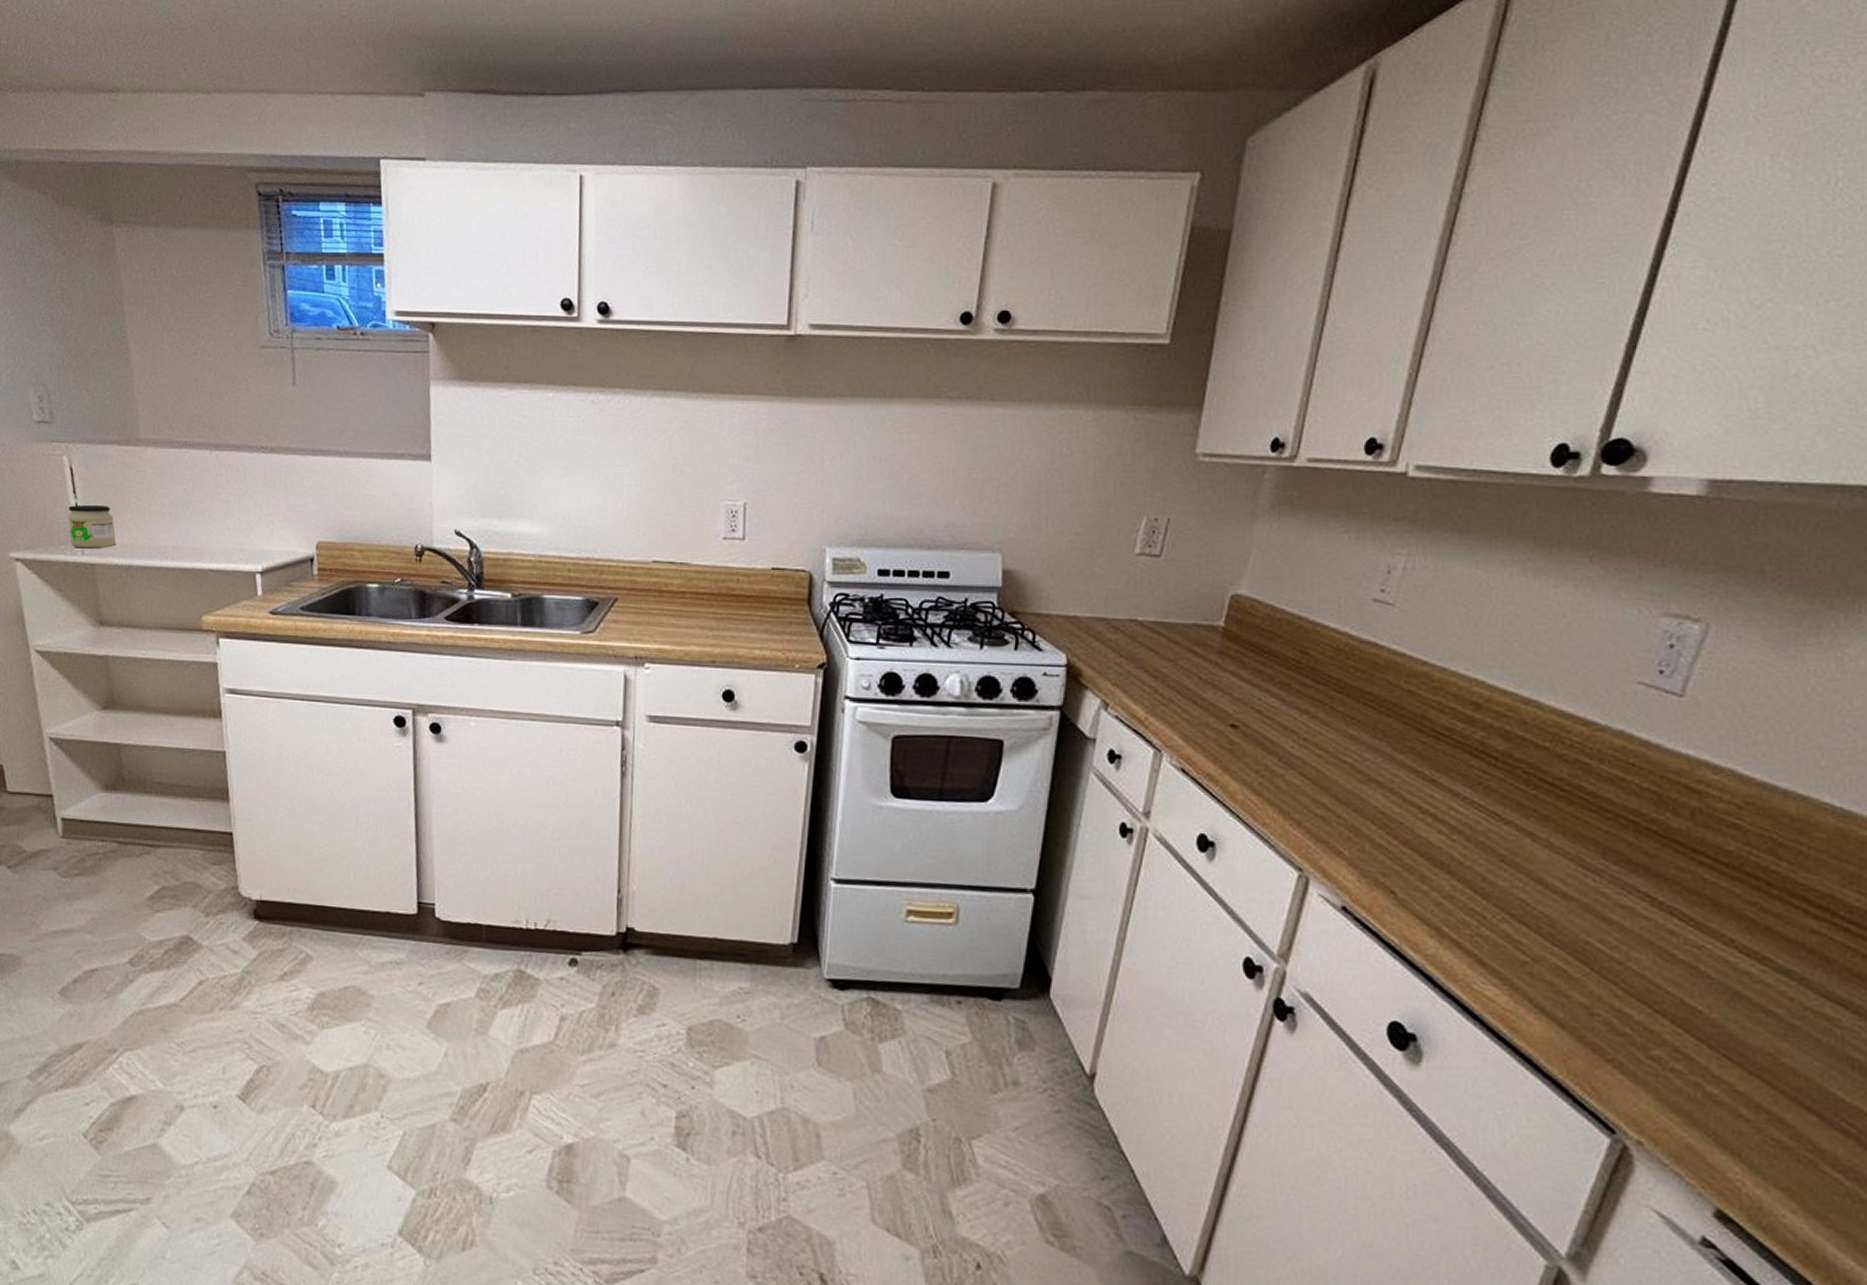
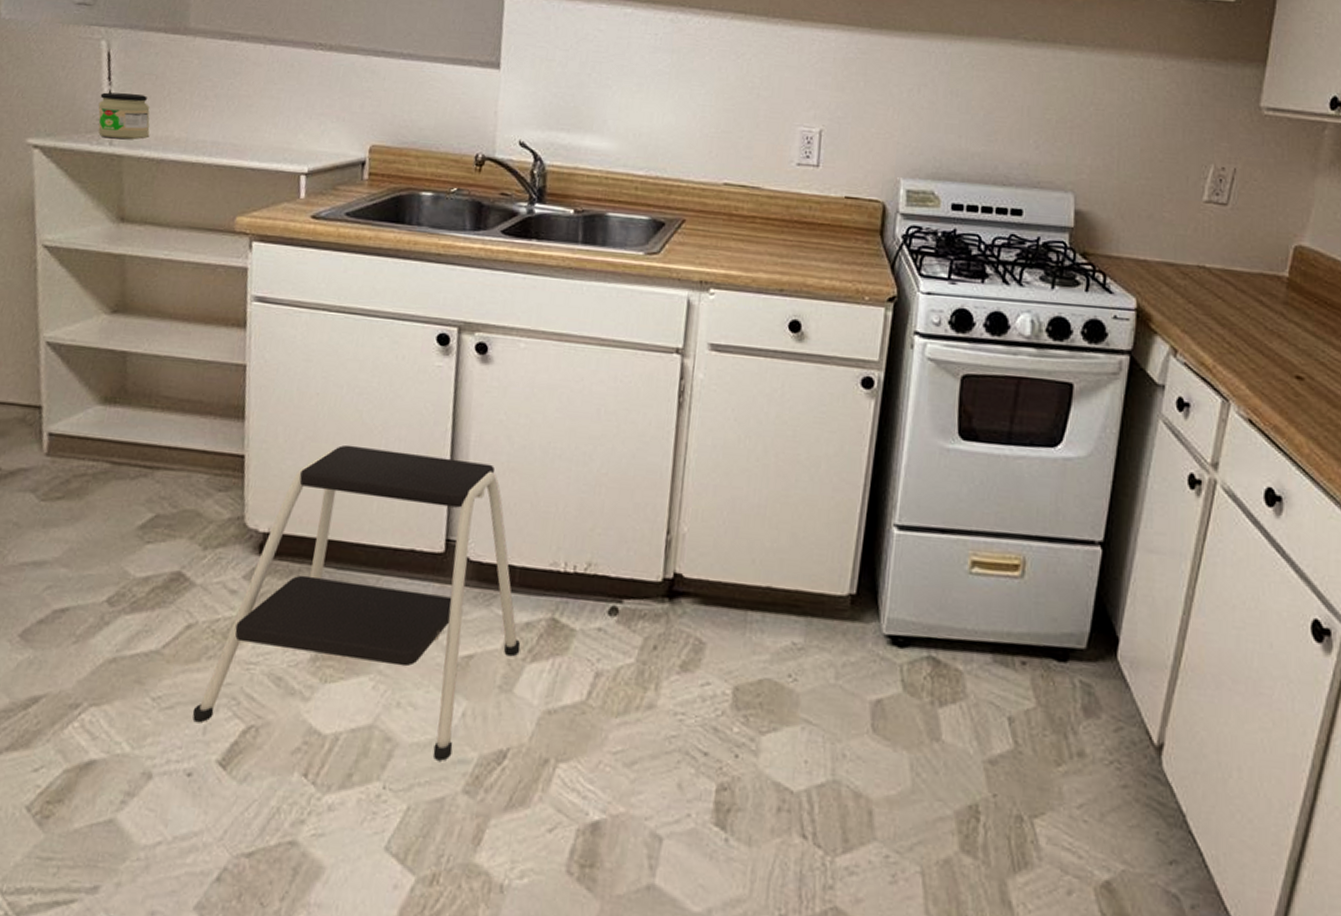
step stool: none [212,820,492,1094] -> present [192,444,521,761]

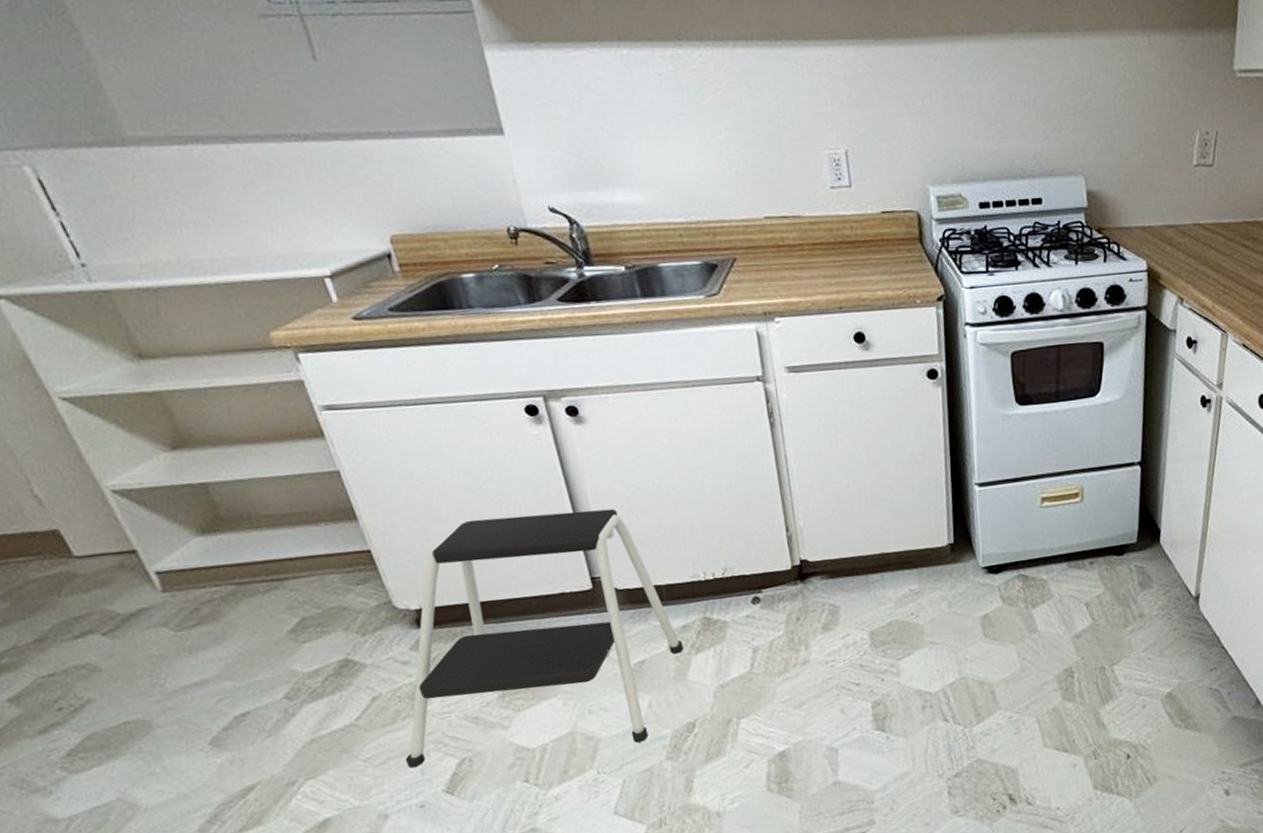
jar: present [98,92,150,139] -> none [51,221,133,275]

